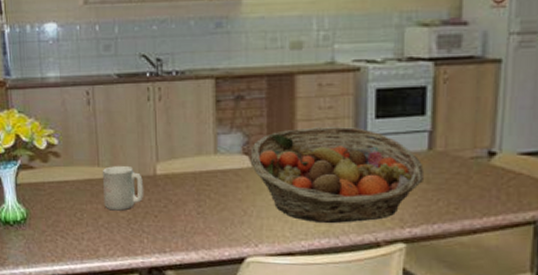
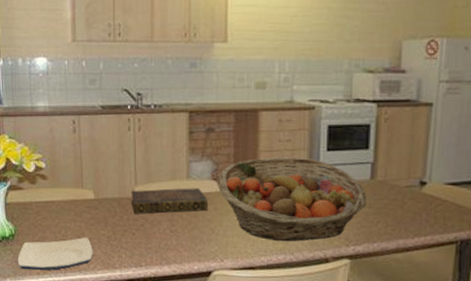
plate: none [30,220,112,258] -> present [17,237,93,271]
mug: present [102,165,143,211] -> none [85,187,122,229]
book: none [152,164,238,194] -> present [131,188,208,214]

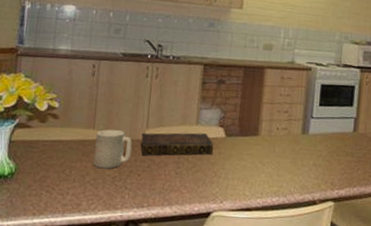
plate: present [17,237,93,271] -> none [12,177,96,211]
mug: none [85,187,122,229] -> present [93,129,132,169]
fruit basket: present [218,157,368,241] -> none [224,109,350,185]

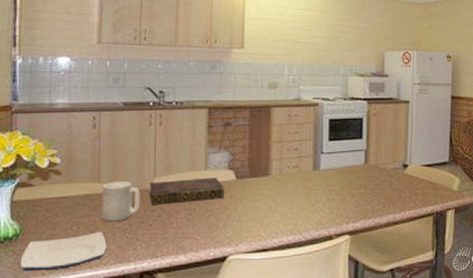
plate: none [12,177,96,211] -> present [20,231,107,272]

